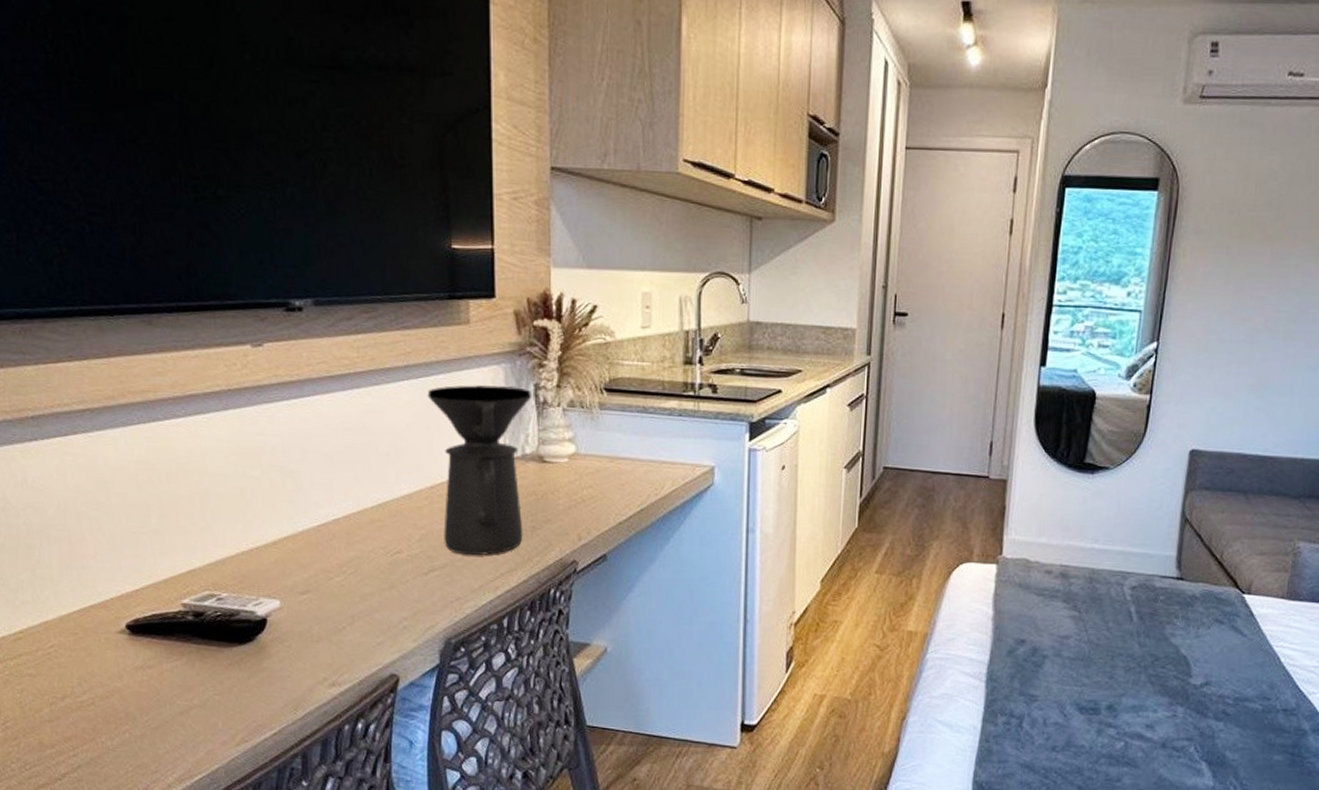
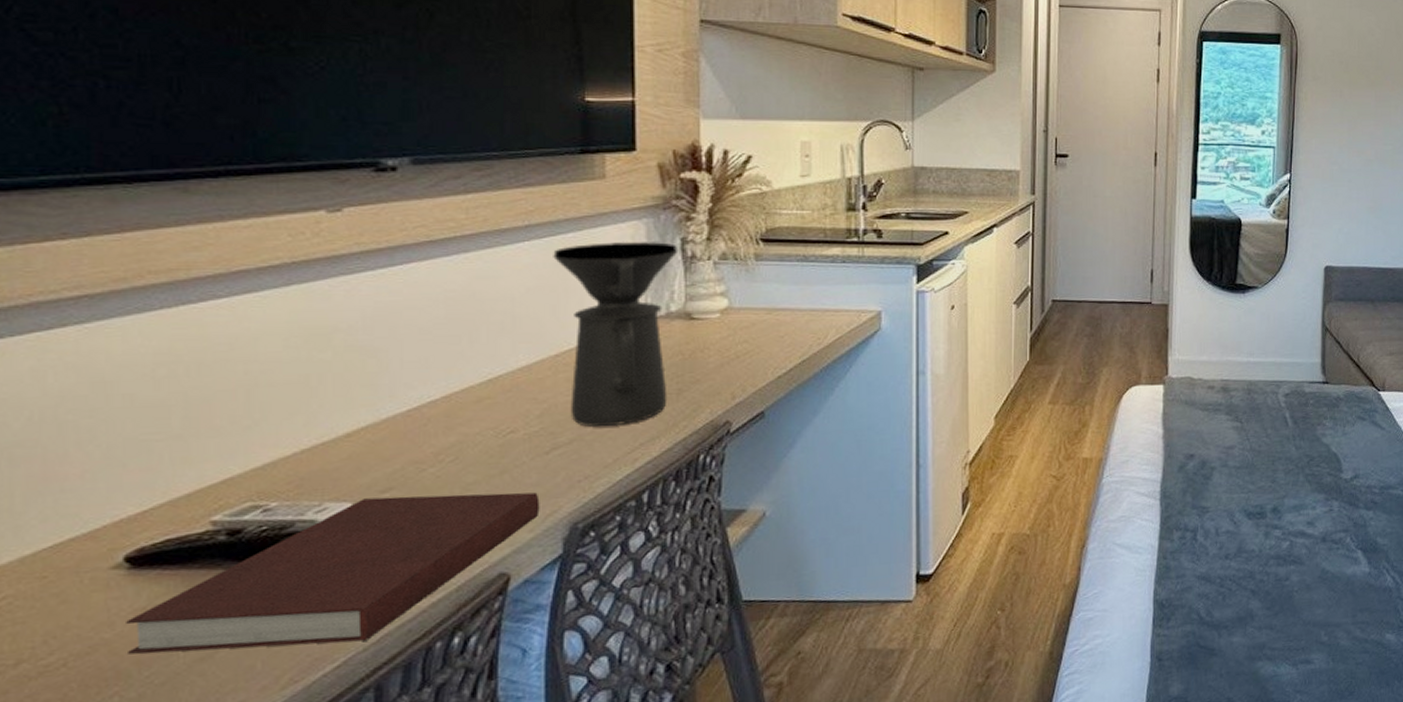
notebook: none [130,598,421,716] -> present [126,492,540,654]

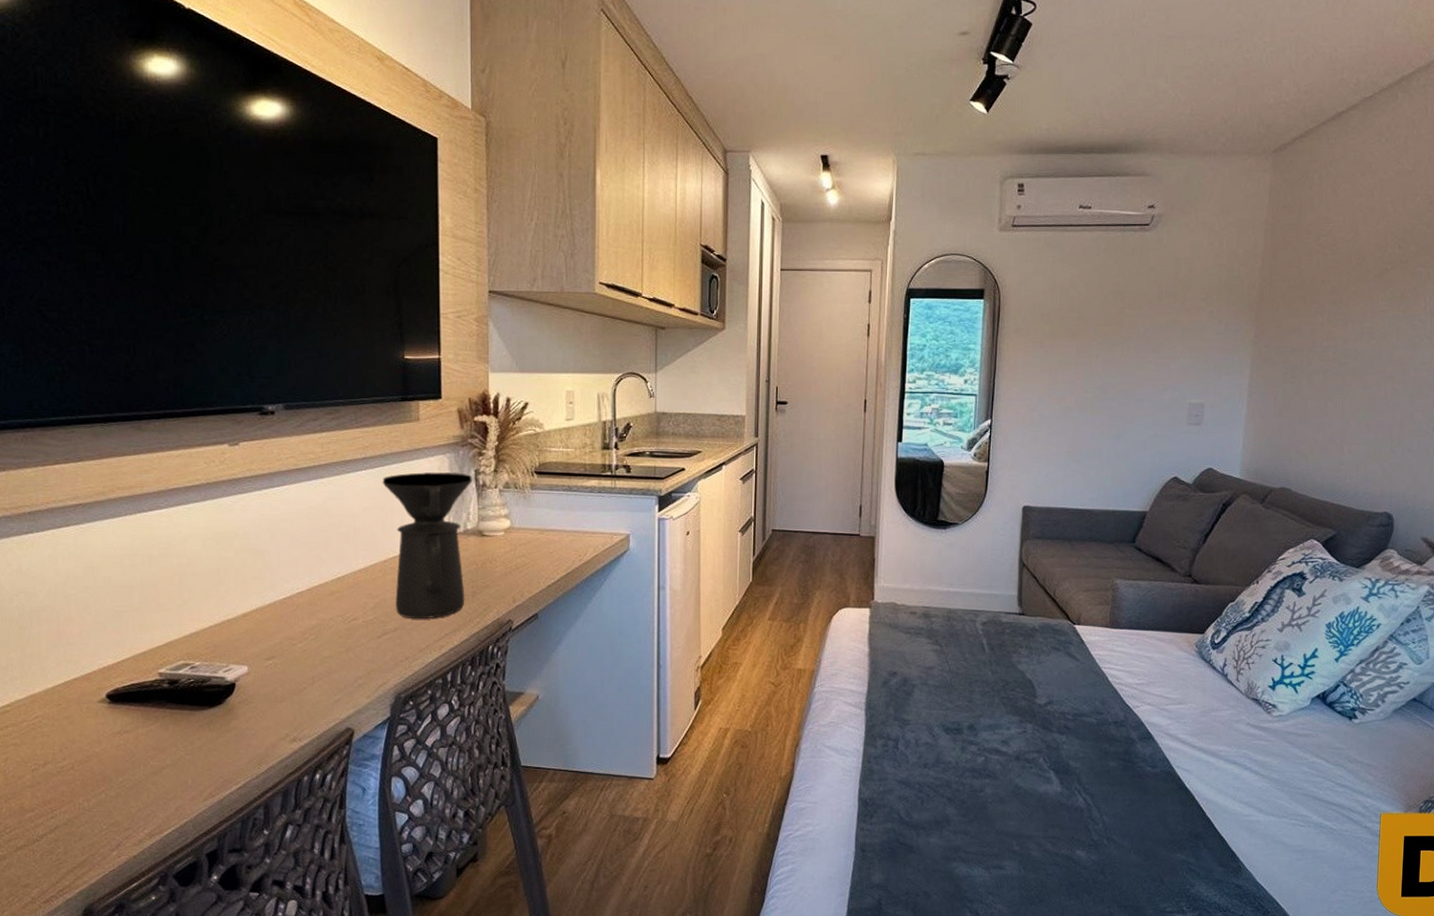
notebook: present [126,492,540,654] -> none [108,663,374,770]

